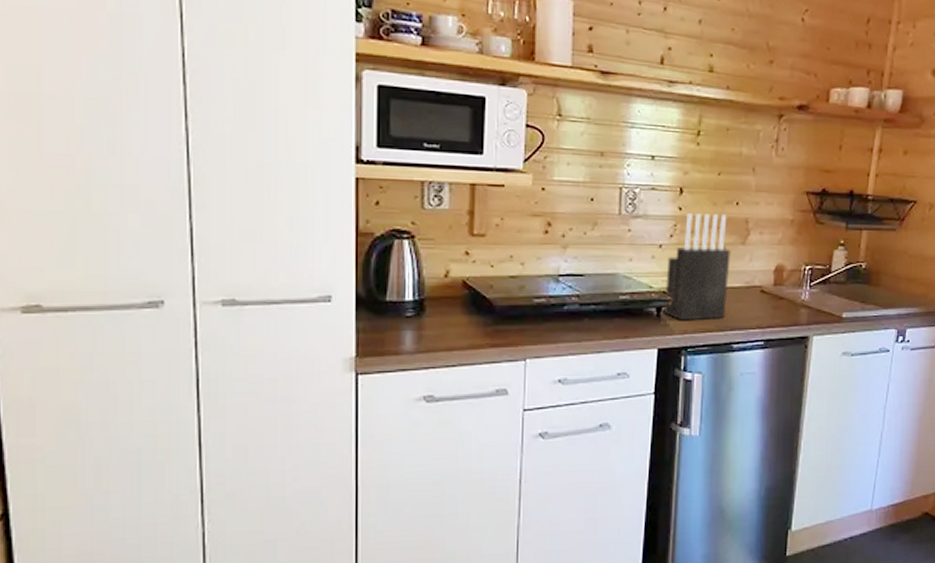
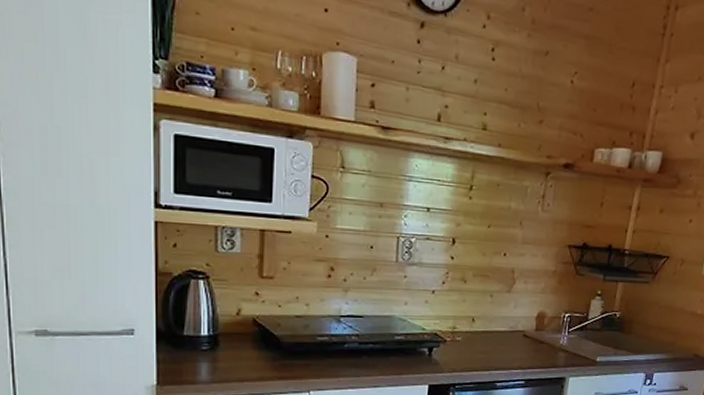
knife block: present [664,213,731,321] -> none [435,262,497,361]

